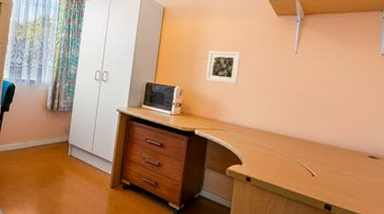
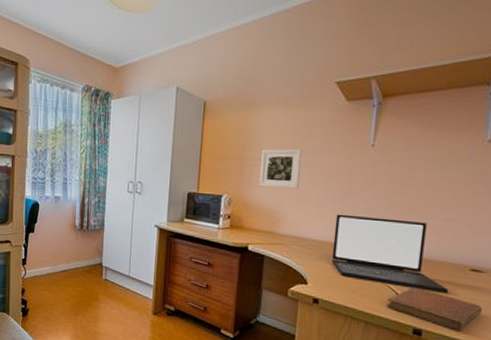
laptop: none [262,107,352,176] -> present [331,214,449,294]
notebook: none [304,169,378,207] -> present [386,287,483,332]

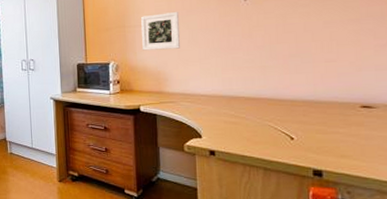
laptop: present [331,214,449,294] -> none [220,66,343,133]
notebook: present [386,287,483,332] -> none [282,129,381,168]

